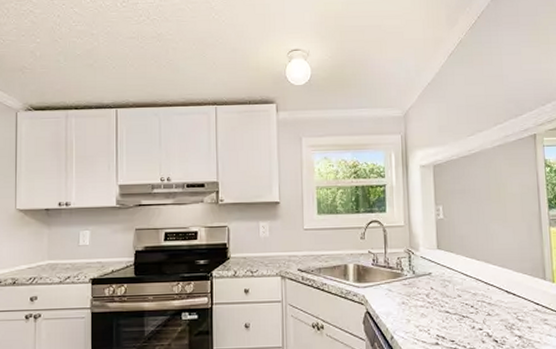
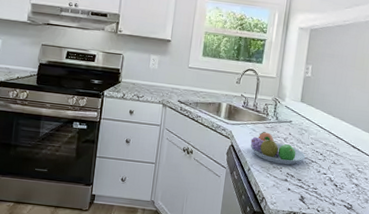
fruit bowl: none [388,289,455,326] -> present [250,131,306,165]

